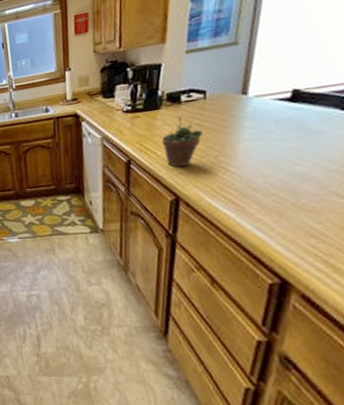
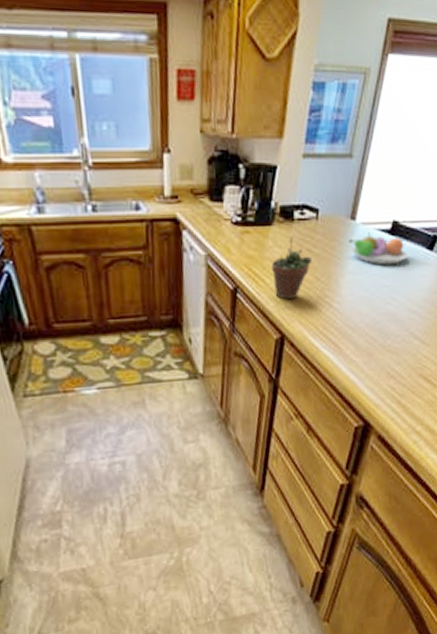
fruit bowl: none [241,102,317,130] -> present [348,231,408,265]

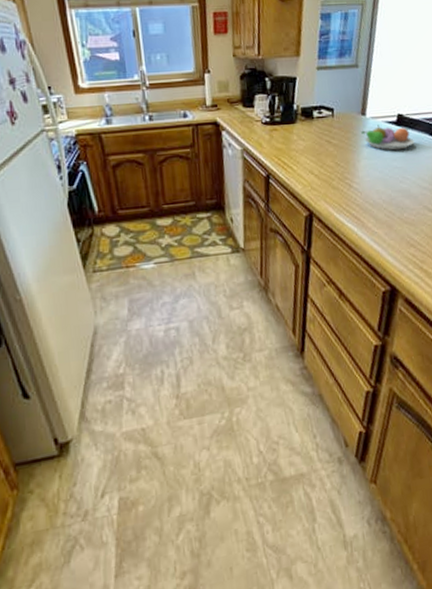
succulent plant: present [271,235,313,300] -> none [297,130,332,183]

